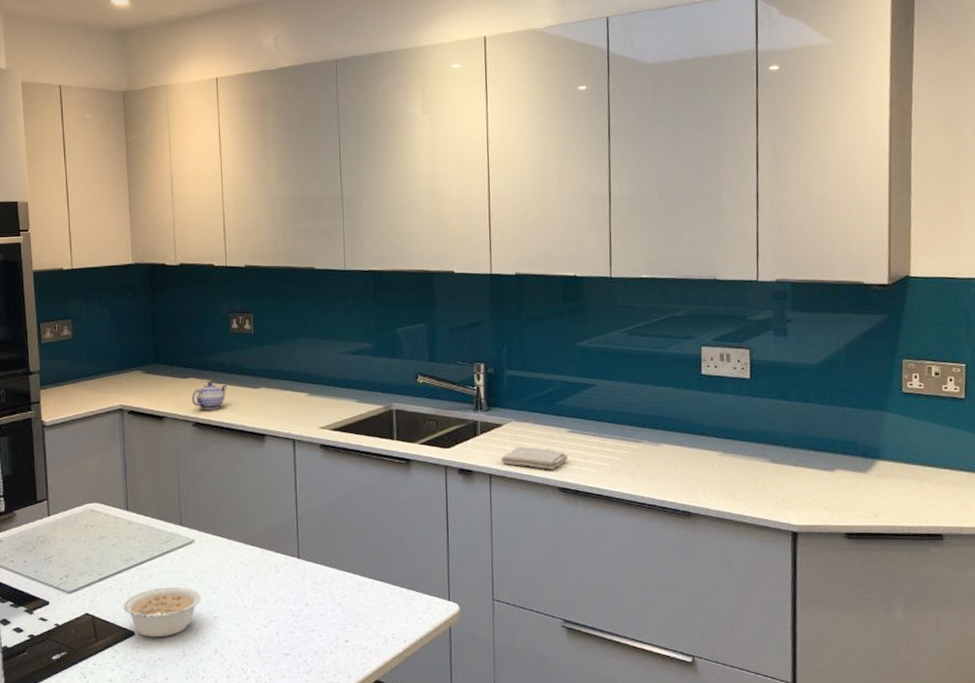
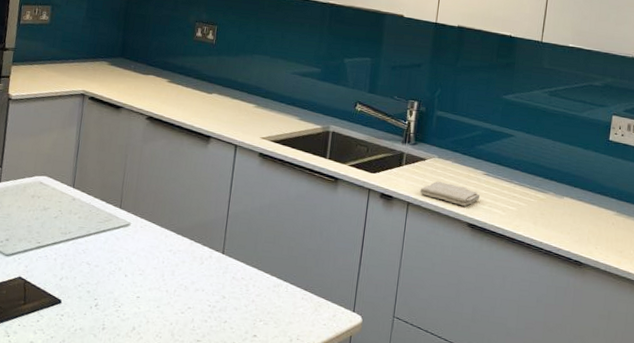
legume: present [123,587,201,637] -> none [54,263,128,309]
teapot: present [191,381,227,410] -> none [148,81,184,108]

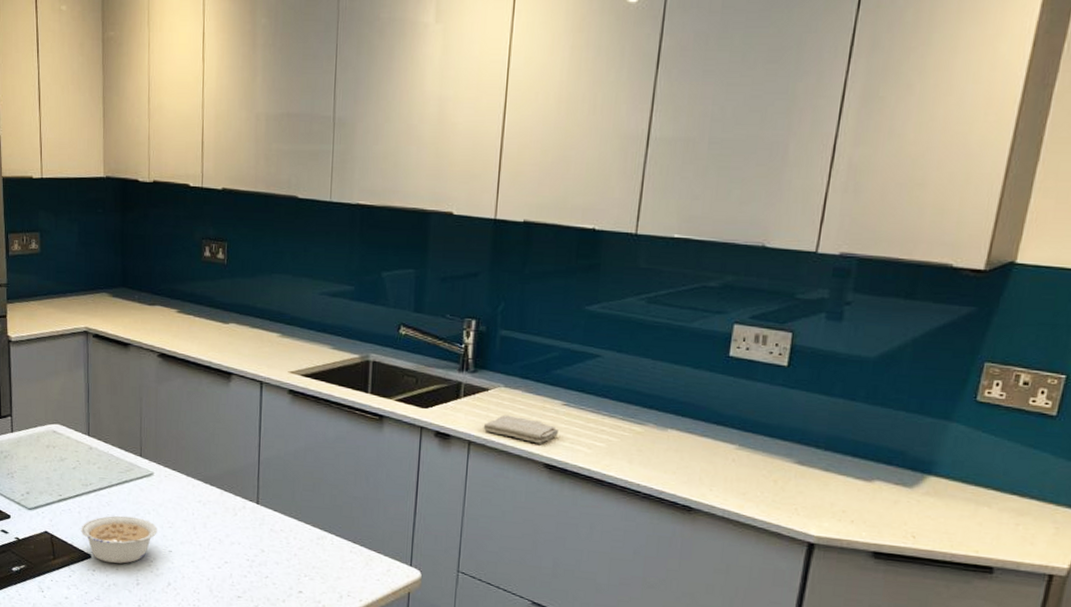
legume: none [54,263,128,309] -> present [80,515,157,564]

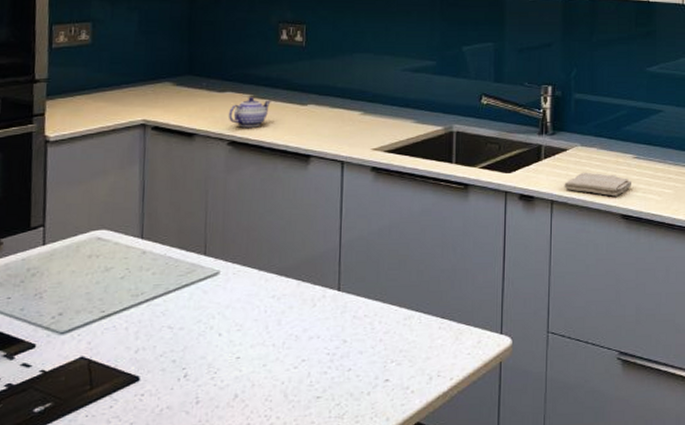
legume: present [80,515,157,564] -> none [127,324,223,382]
teapot: none [157,311,196,342] -> present [228,96,271,128]

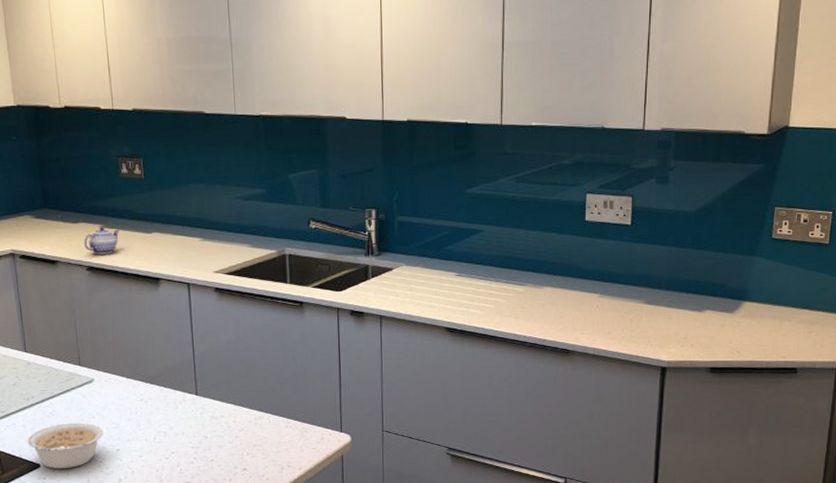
legume: none [127,324,223,382] -> present [27,422,104,469]
washcloth: present [564,172,632,197] -> none [391,289,456,312]

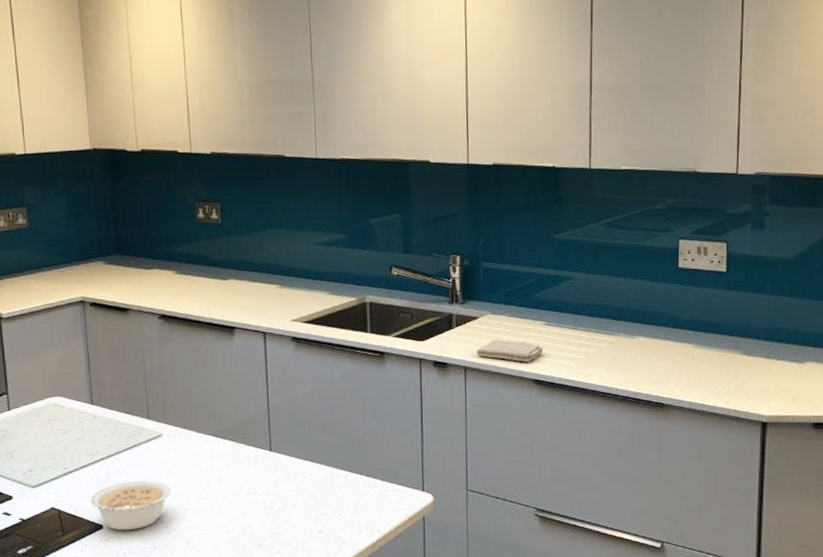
teapot: present [83,226,120,255] -> none [156,272,194,302]
washcloth: none [391,289,456,312] -> present [476,339,544,363]

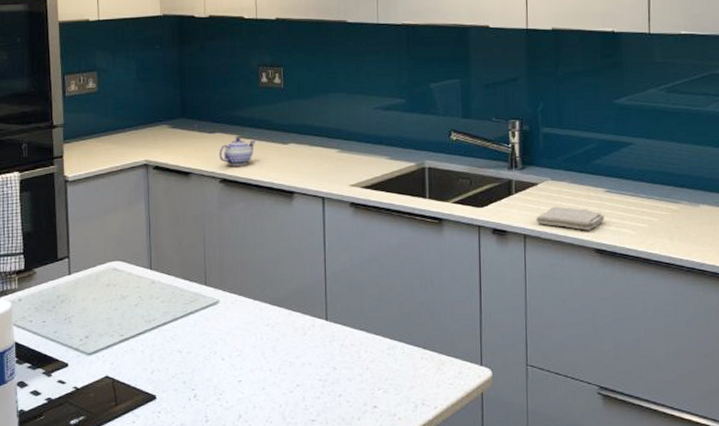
legume: present [90,480,171,530] -> none [144,349,225,401]
teapot: none [156,272,194,302] -> present [218,136,256,166]

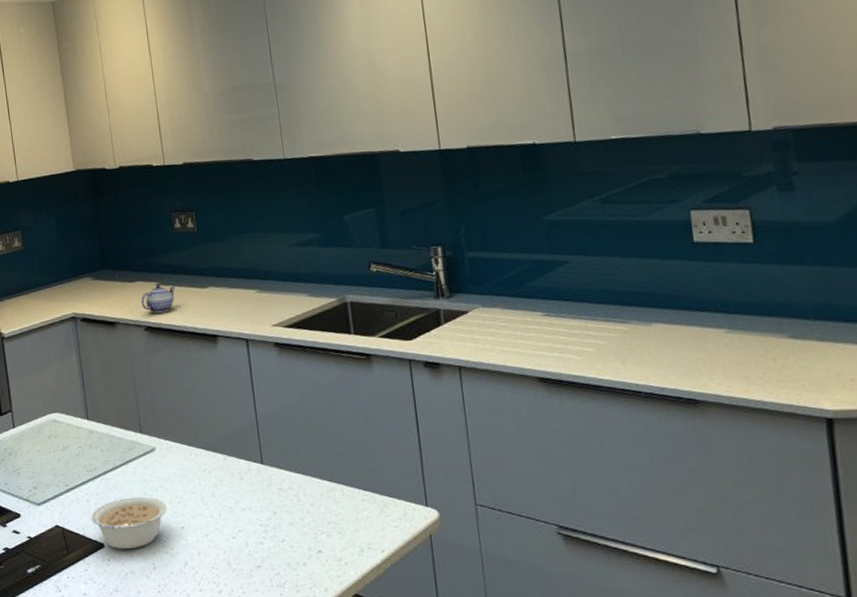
legume: none [144,349,225,401] -> present [91,496,167,549]
washcloth: present [536,206,605,231] -> none [470,334,546,359]

